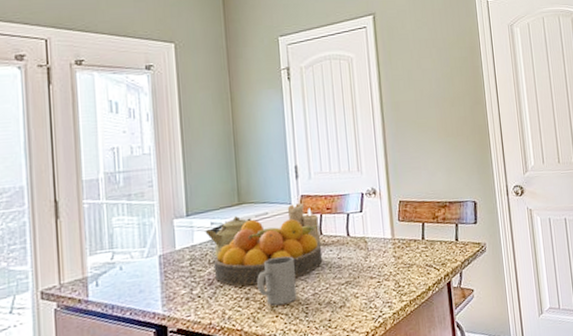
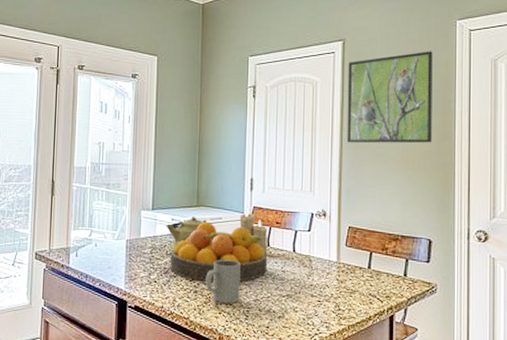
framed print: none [380,20,466,117] -> present [346,51,433,143]

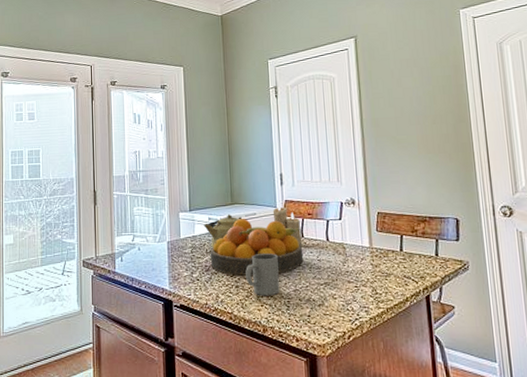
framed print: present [346,51,433,143] -> none [361,40,448,133]

